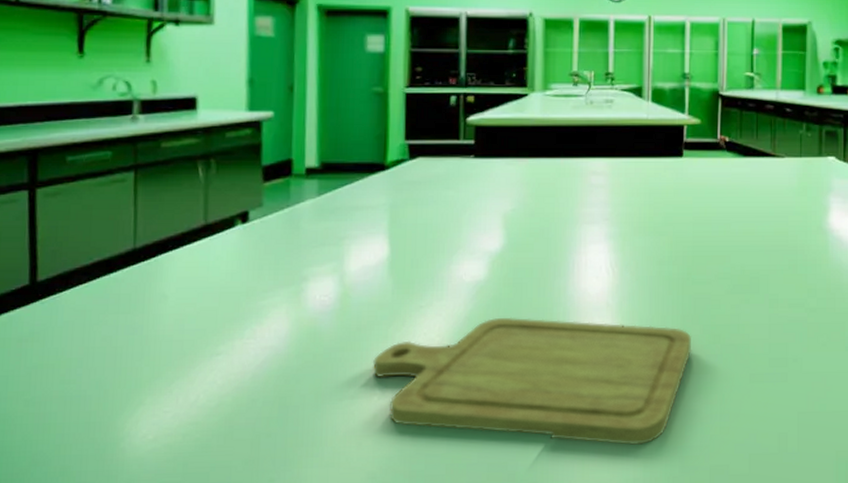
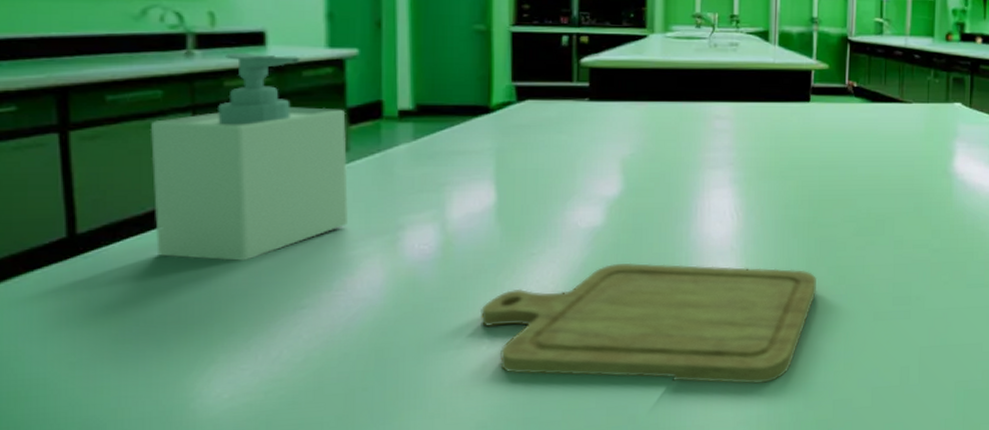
soap bottle: none [99,116,261,309] -> present [149,52,348,261]

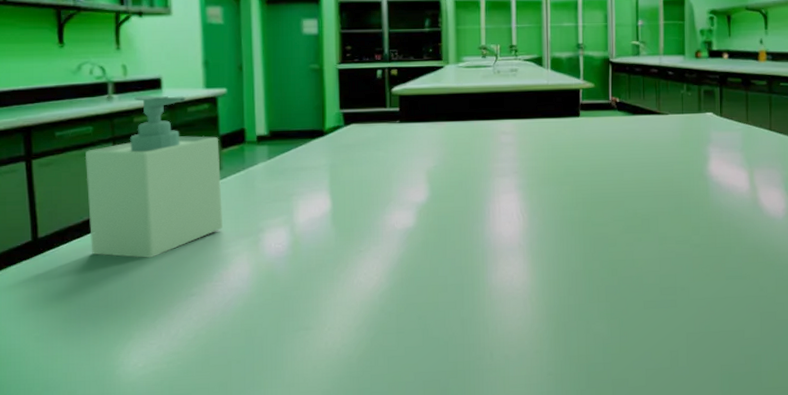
chopping board: present [481,262,817,384] -> none [323,258,594,364]

